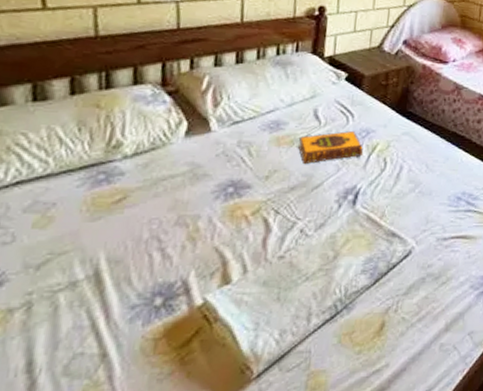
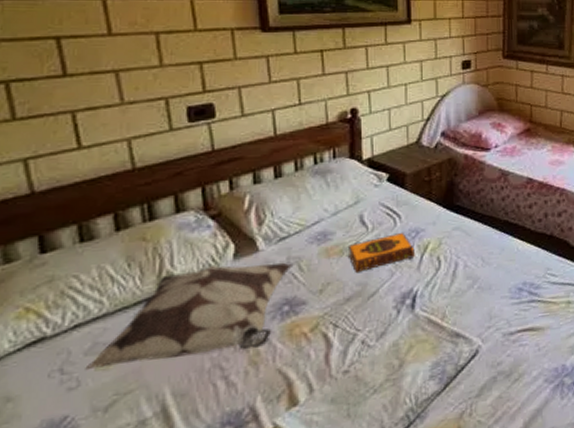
decorative pillow: none [21,139,244,227] -> present [85,262,294,371]

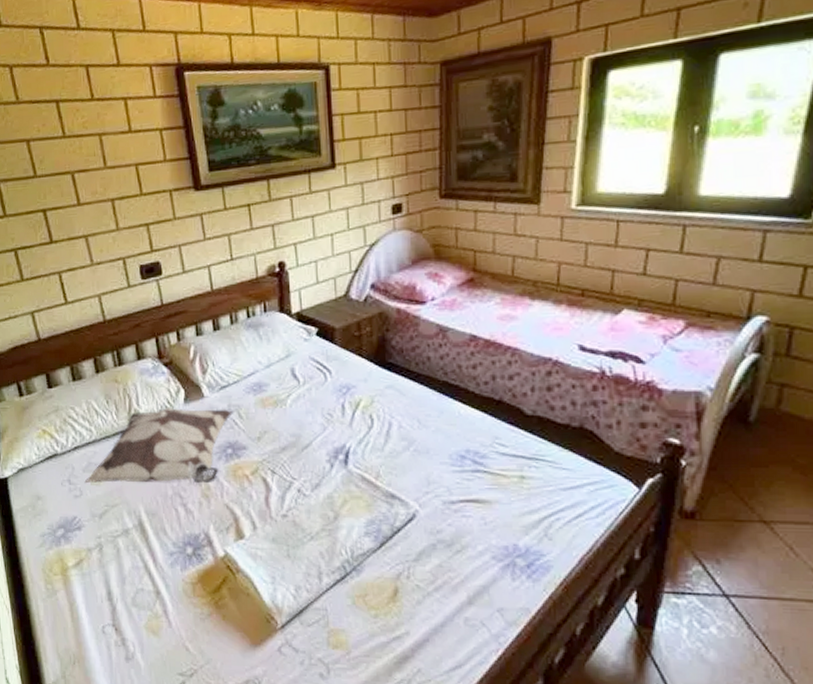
hardback book: present [347,232,415,274] -> none [281,387,346,425]

